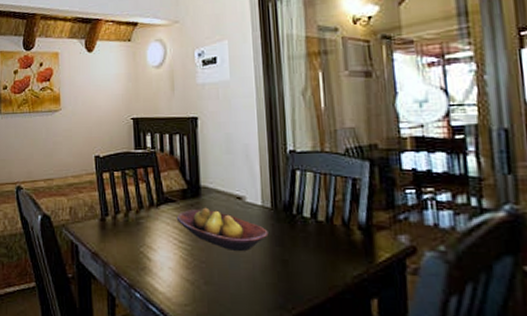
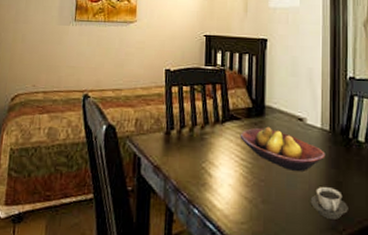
cup: none [255,266,297,298] -> present [310,187,348,220]

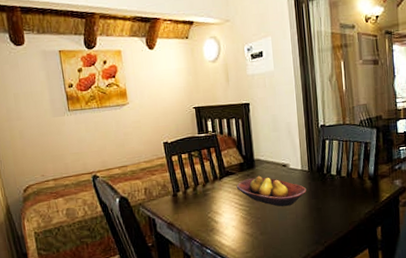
cup: present [310,187,348,220] -> none [298,213,328,237]

